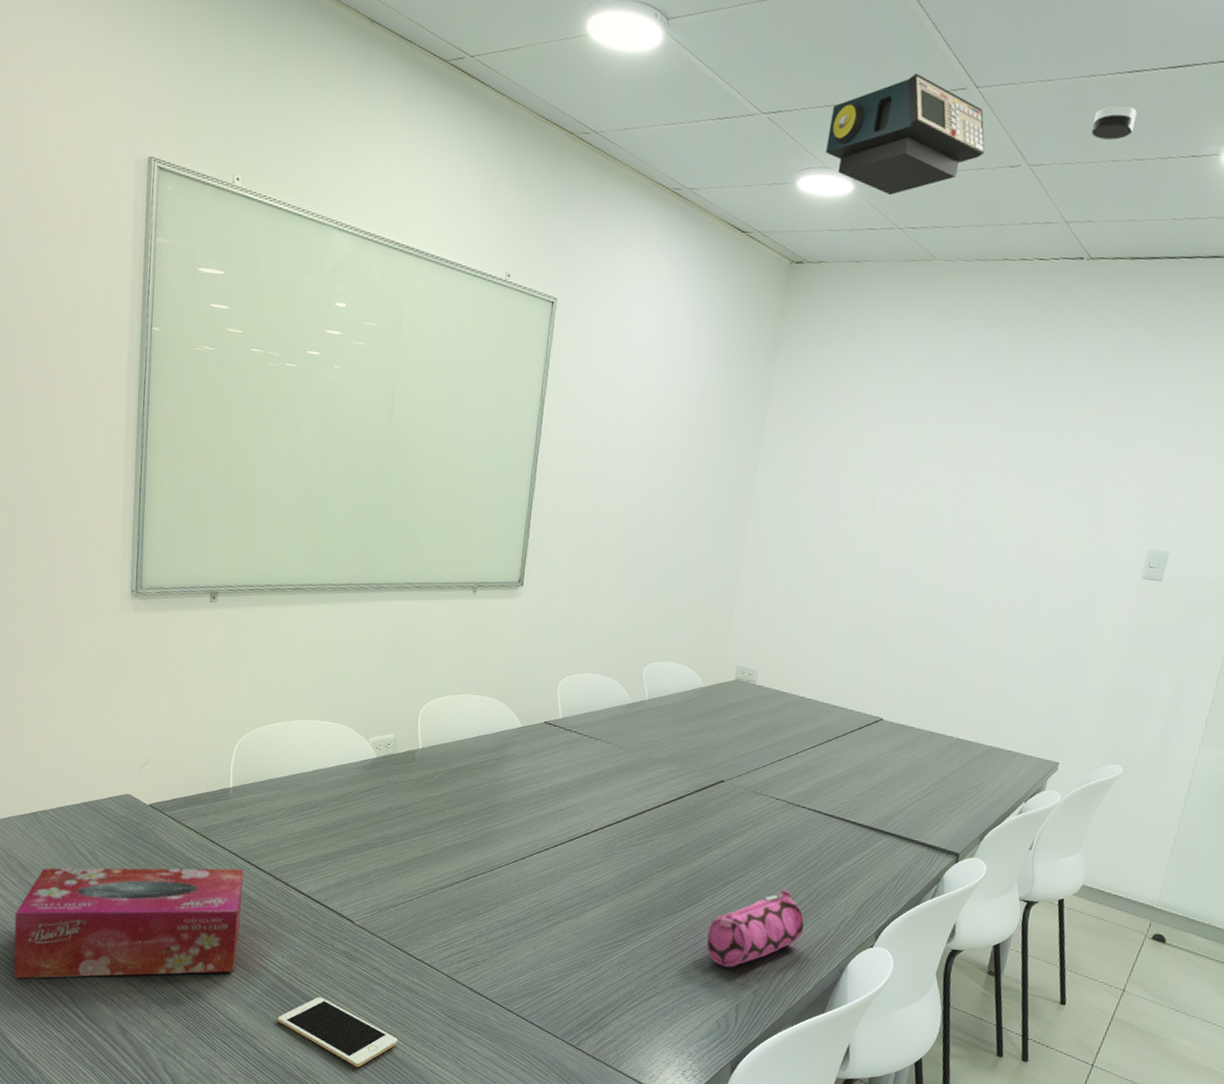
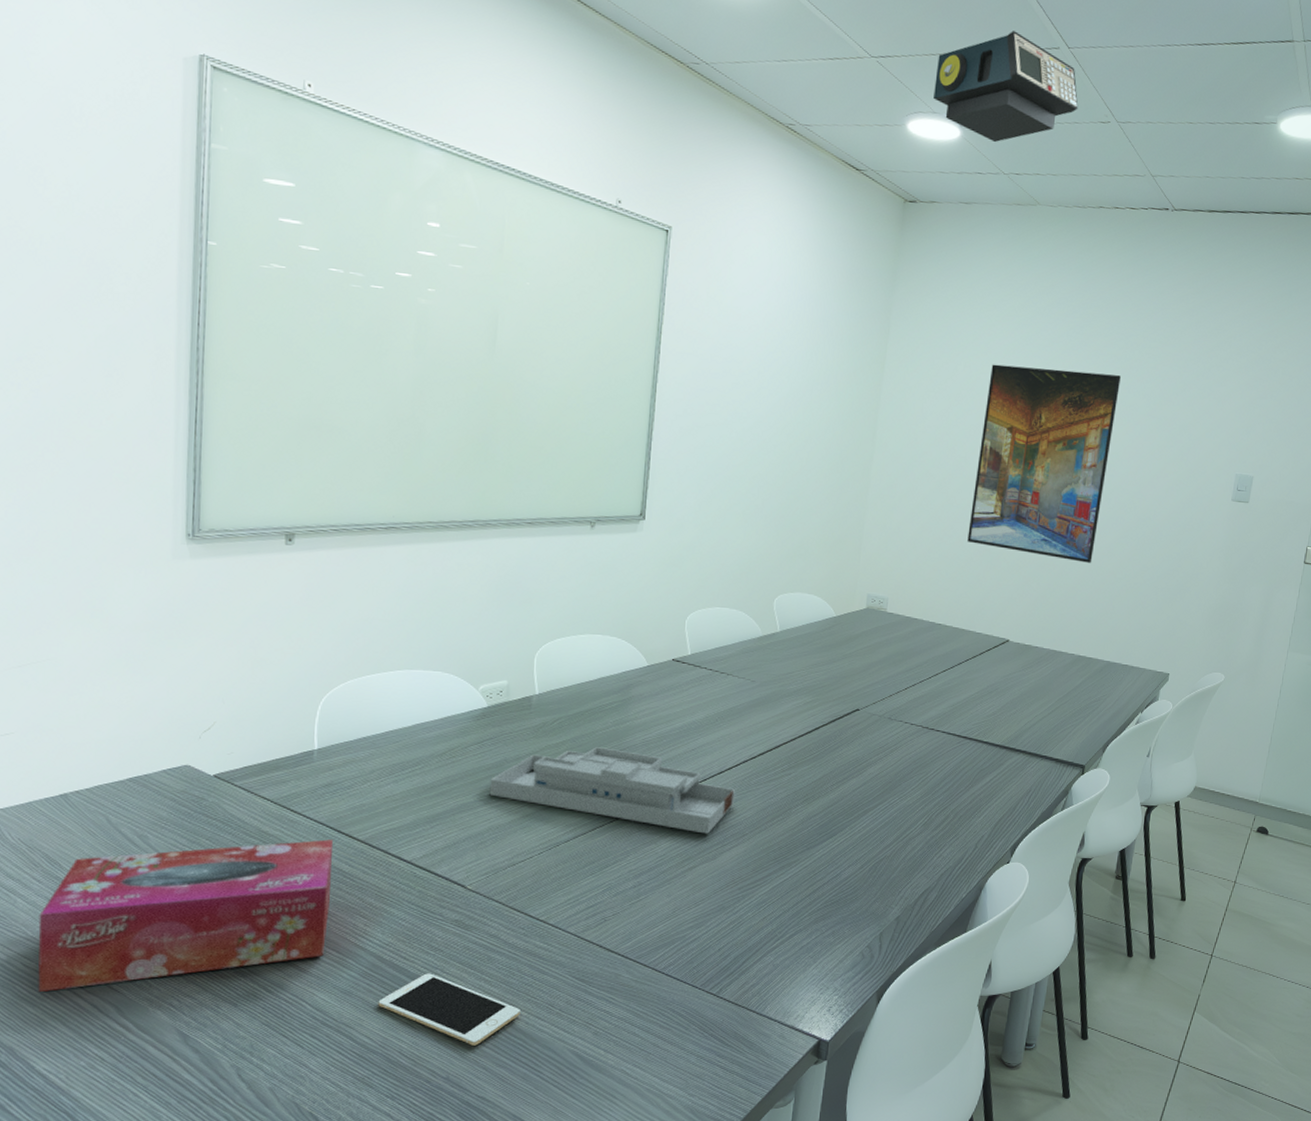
desk organizer: none [376,801,601,892] -> present [489,747,736,834]
pencil case: present [706,889,804,968] -> none [848,814,943,897]
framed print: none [842,430,1019,642] -> present [967,364,1121,563]
smoke detector: present [1091,104,1138,140] -> none [1170,72,1208,104]

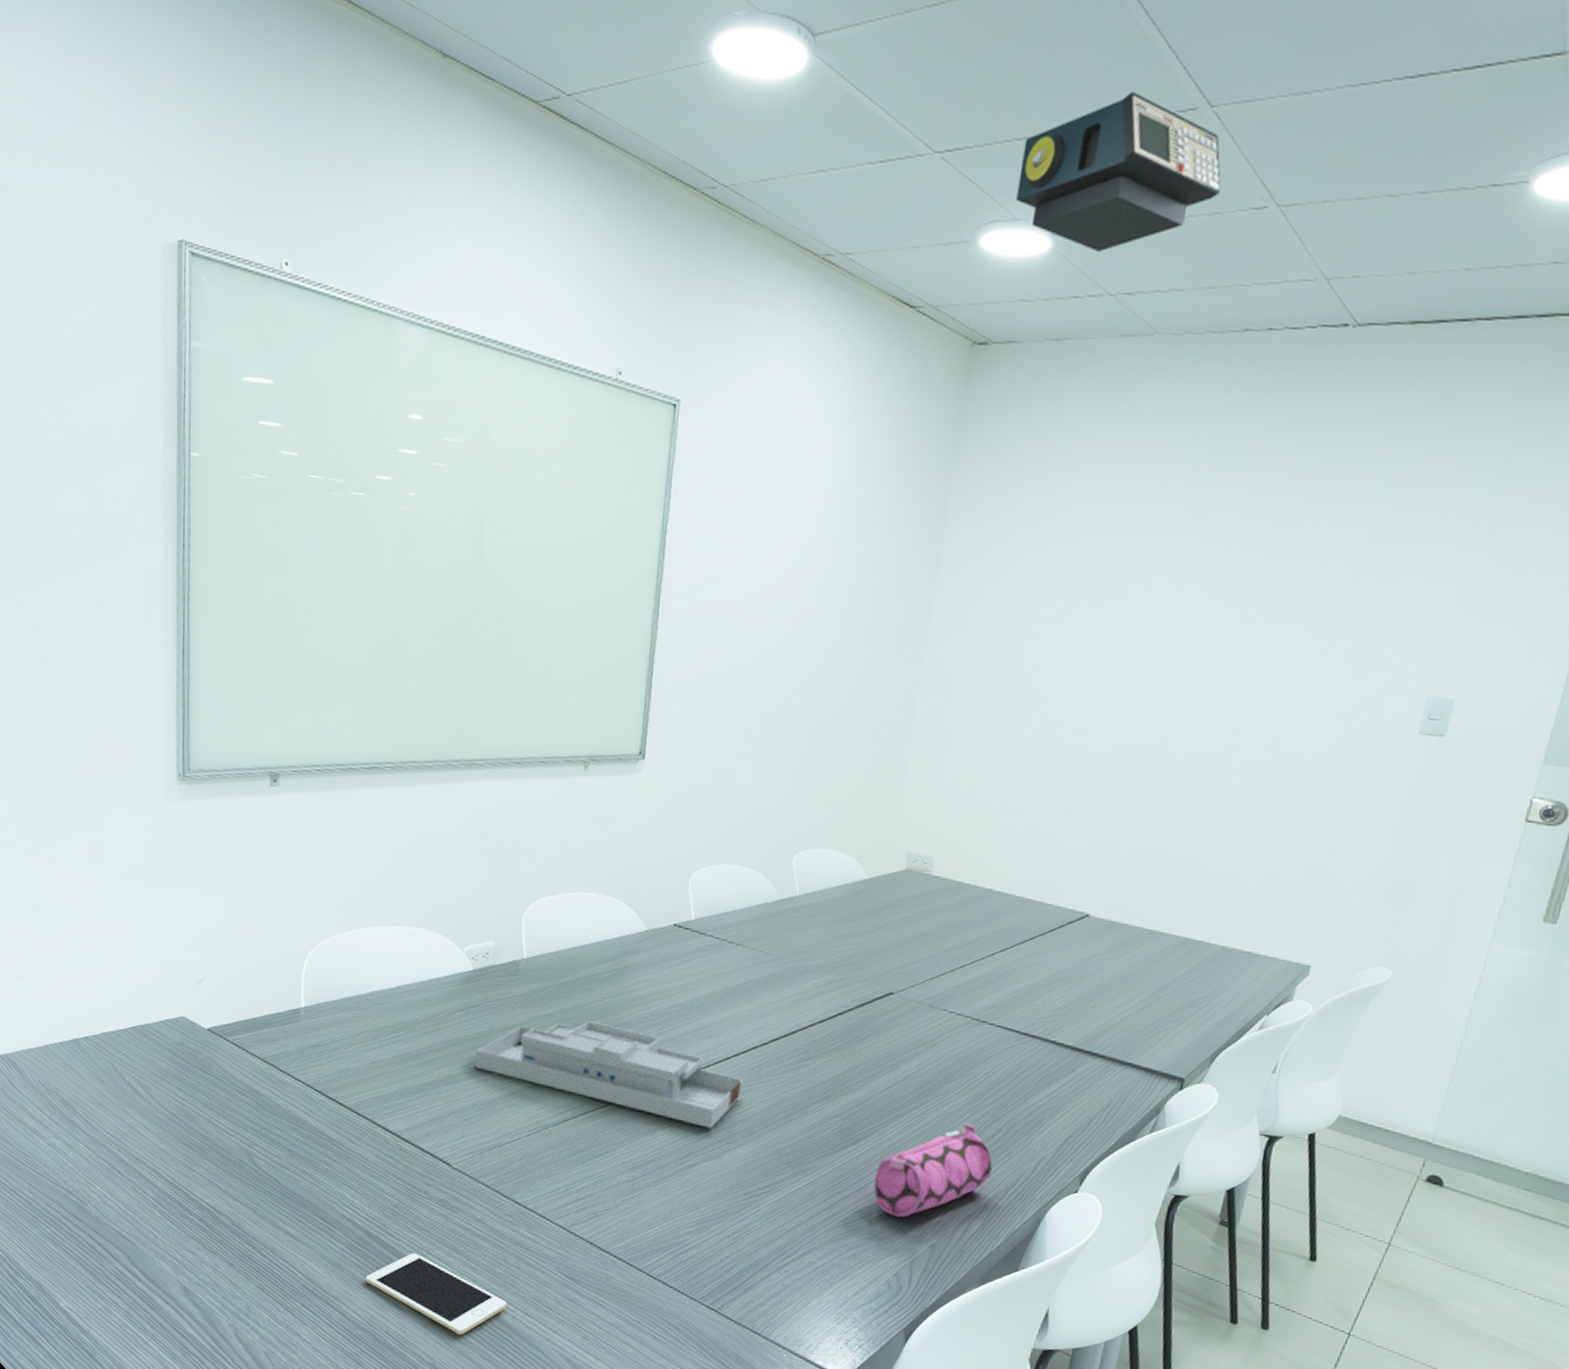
tissue box: present [38,839,334,993] -> none [58,1103,321,1233]
pencil case: none [848,814,943,897] -> present [873,1124,993,1218]
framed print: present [967,364,1121,563] -> none [1039,555,1263,817]

